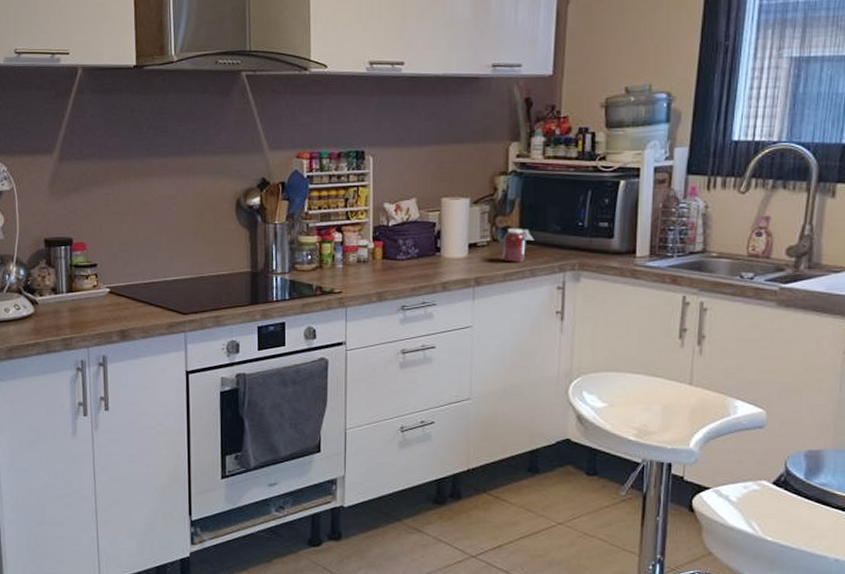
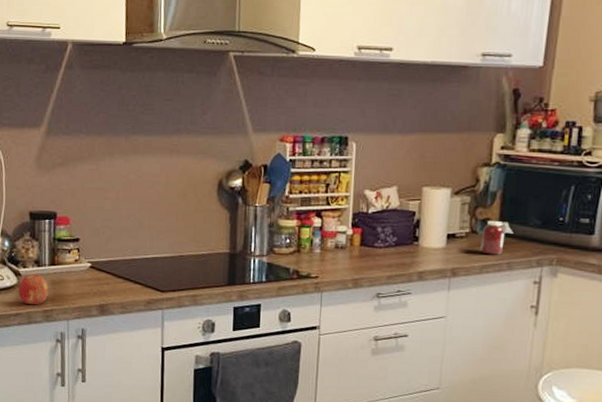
fruit: none [36,302,67,334] -> present [19,274,49,305]

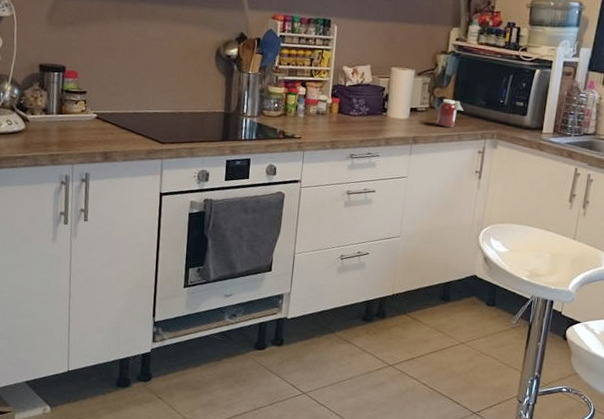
fruit: present [19,274,49,305] -> none [26,121,56,149]

